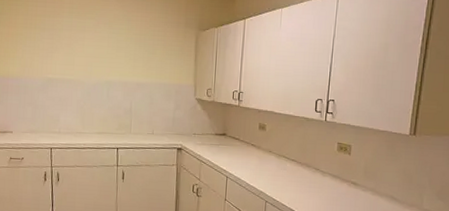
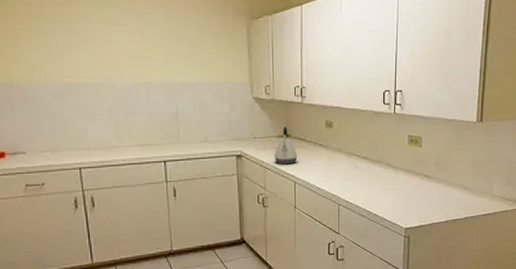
kettle: none [210,126,231,161] -> present [274,127,298,165]

